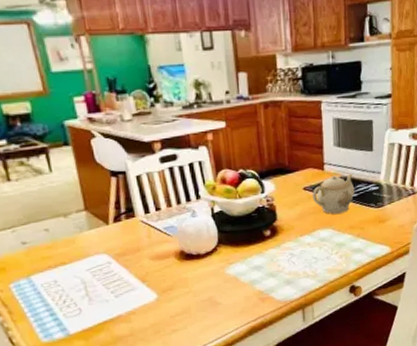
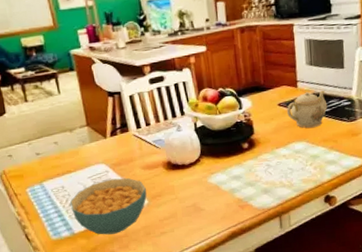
cereal bowl: none [65,269,156,335] -> present [70,177,147,235]

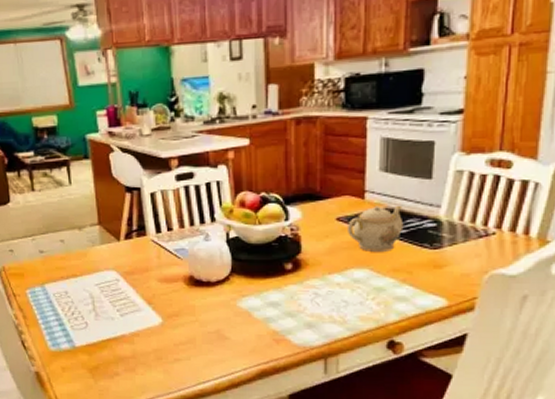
cereal bowl: present [70,177,147,235] -> none [73,289,161,353]

